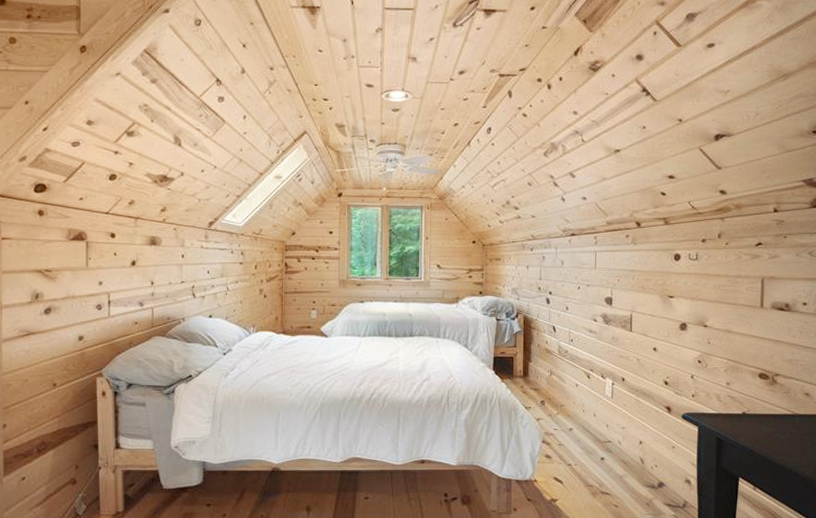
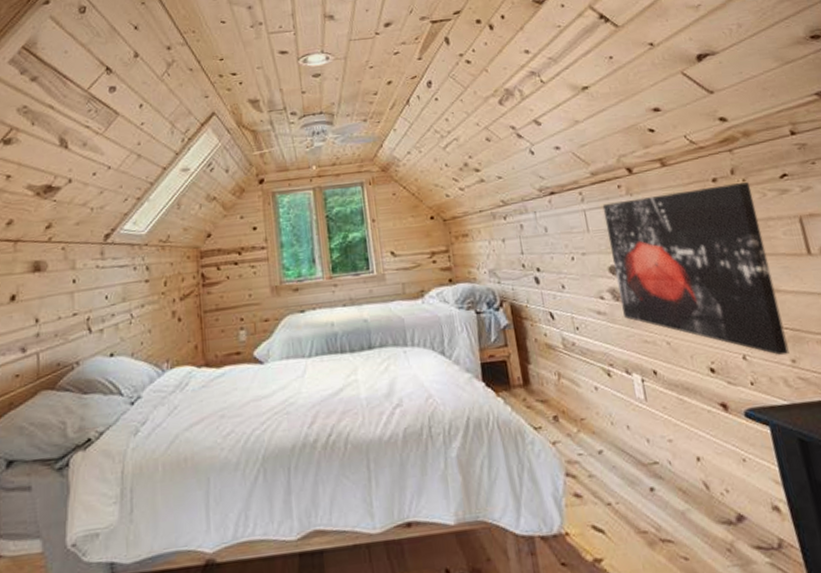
wall art: none [609,245,731,379] -> present [602,182,789,356]

